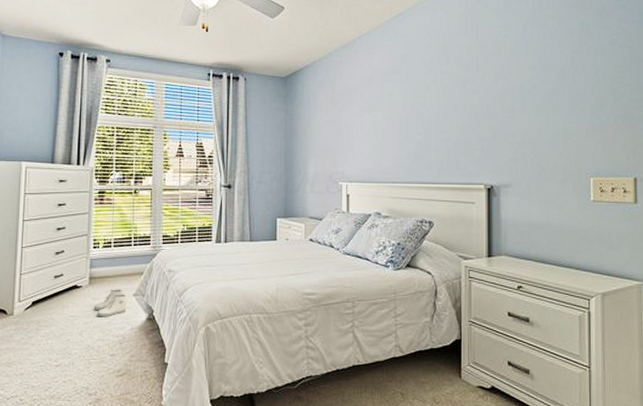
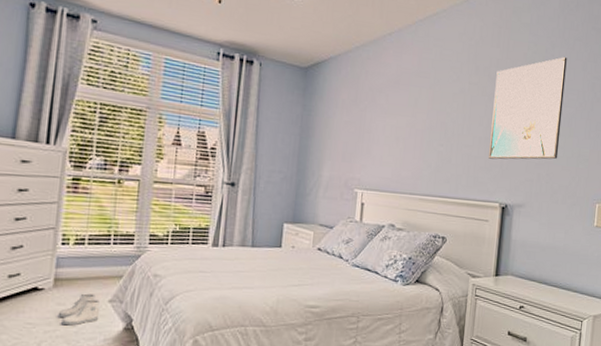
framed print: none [468,36,542,143] -> present [489,57,567,160]

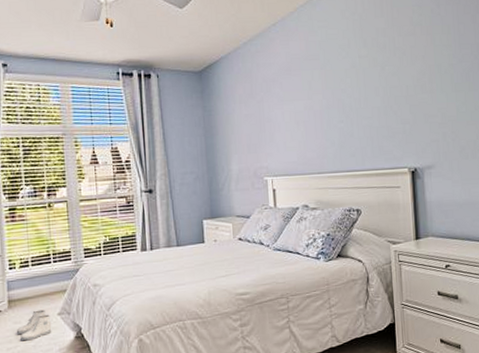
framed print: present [489,57,567,160] -> none [385,14,461,127]

